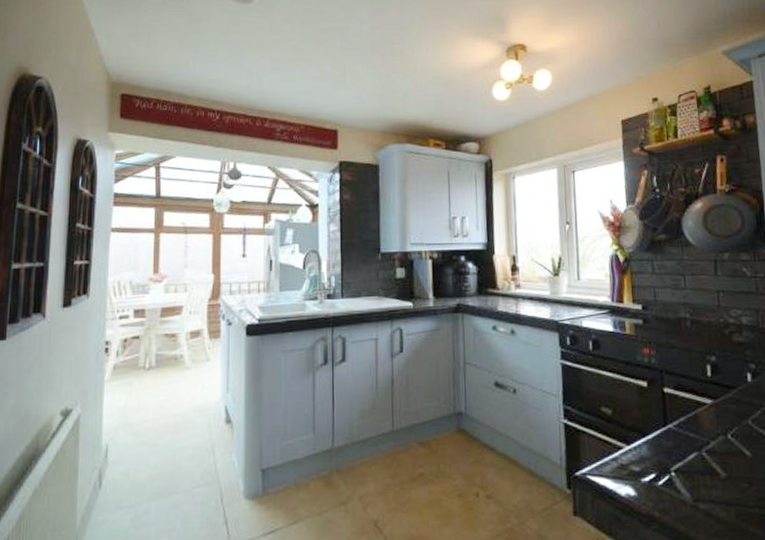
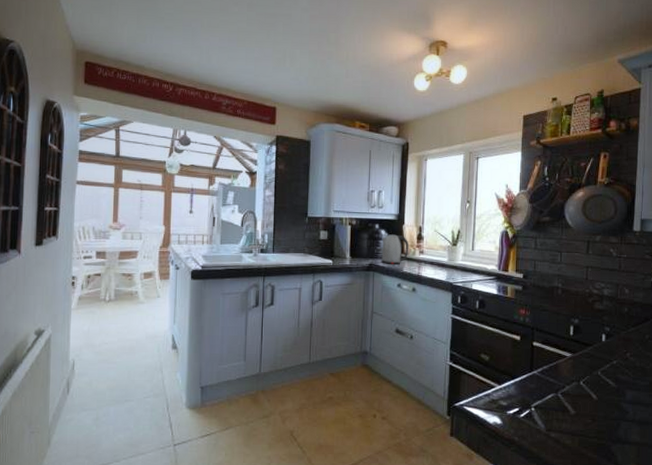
kettle: none [469,267,503,304] -> present [381,234,409,266]

